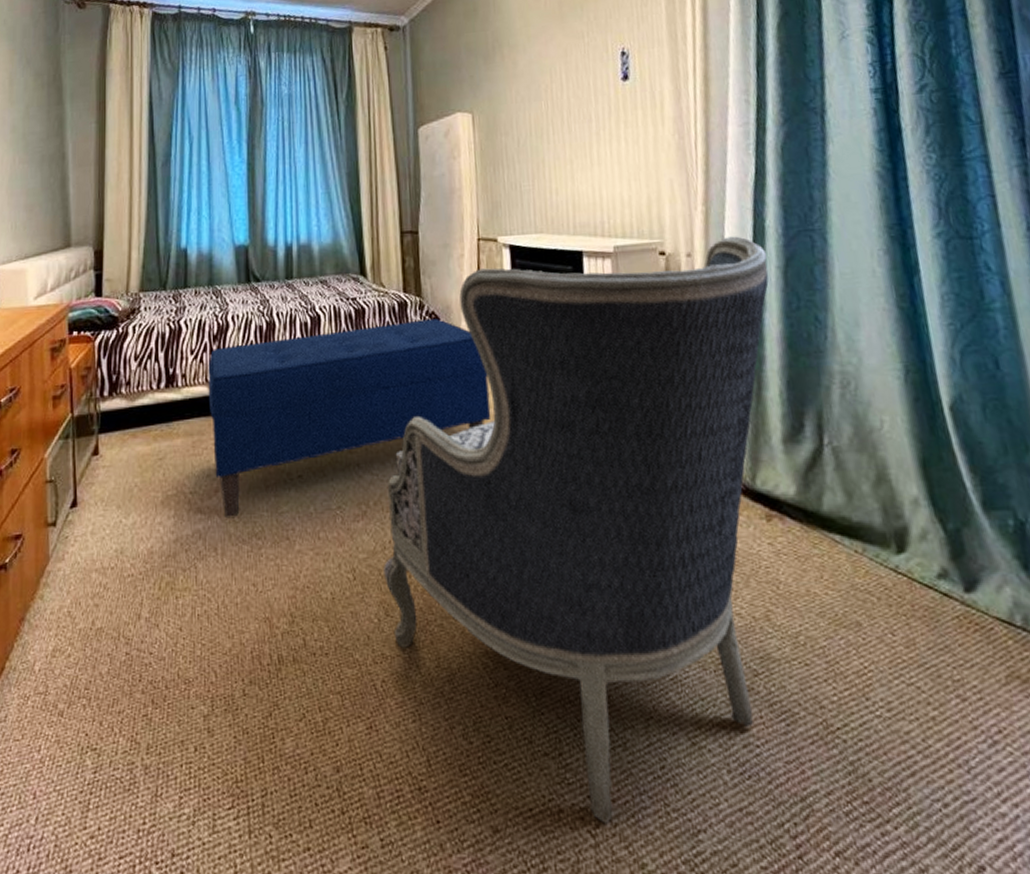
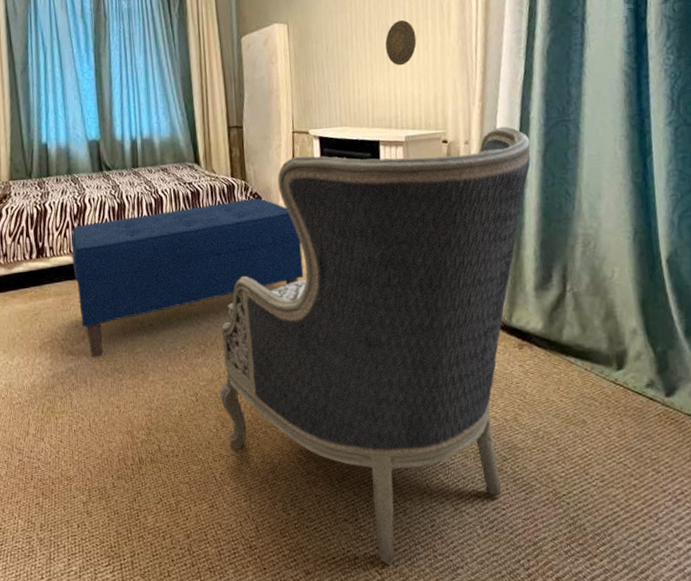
decorative plate: none [587,109,625,163] -> present [385,19,417,66]

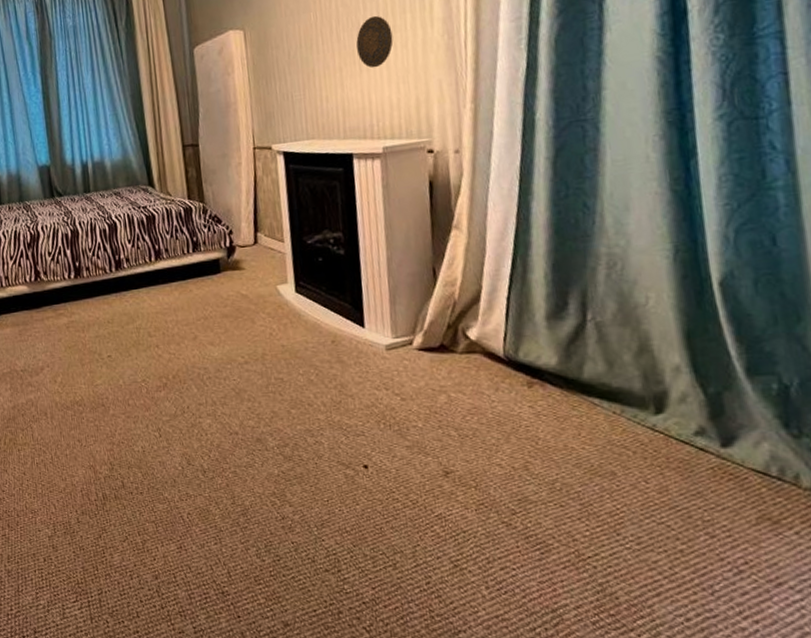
bench: present [71,198,304,359] -> none [25,221,272,390]
armchair: present [220,126,530,565] -> none [183,130,537,623]

